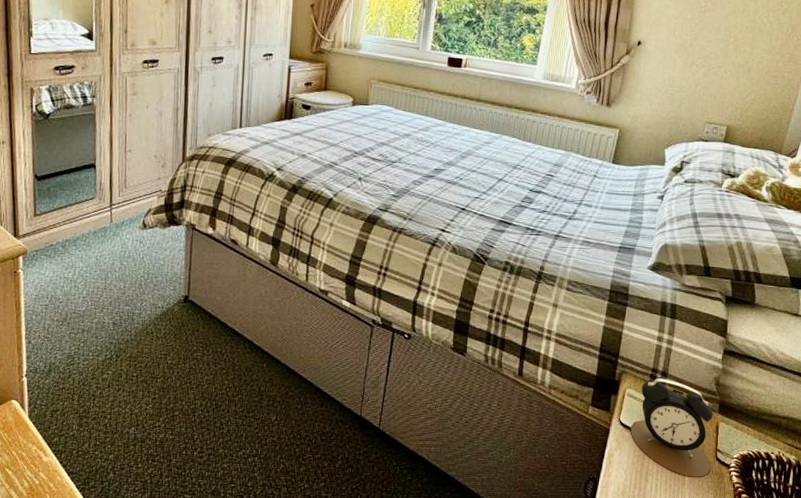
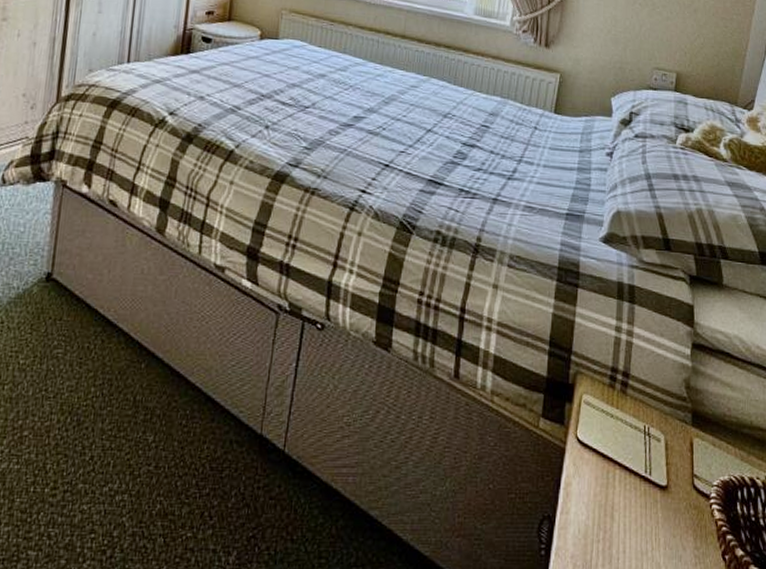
alarm clock: present [630,378,713,478] -> none [590,380,687,514]

